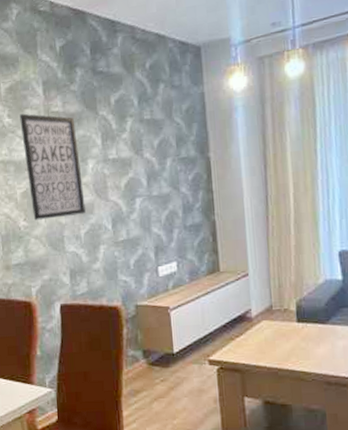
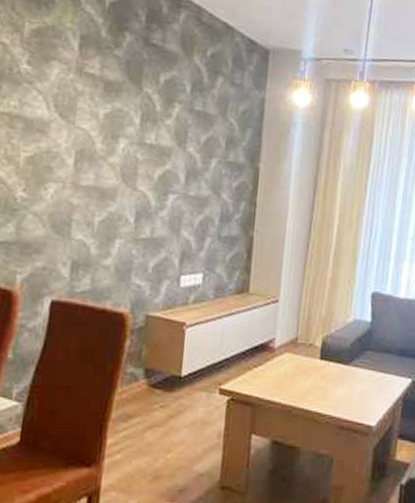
wall art: present [20,113,86,220] -> none [36,64,112,199]

